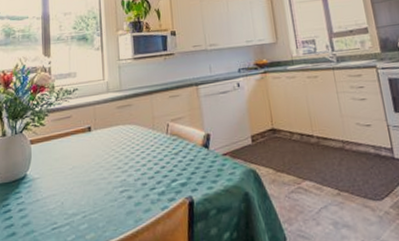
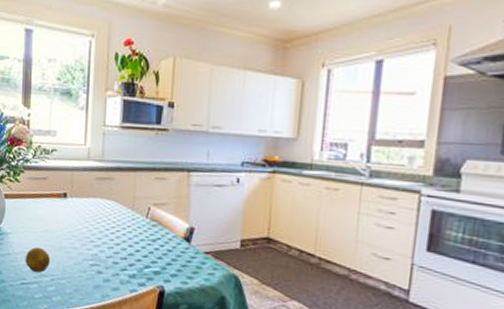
fruit: none [54,185,80,214] -> present [25,247,50,273]

